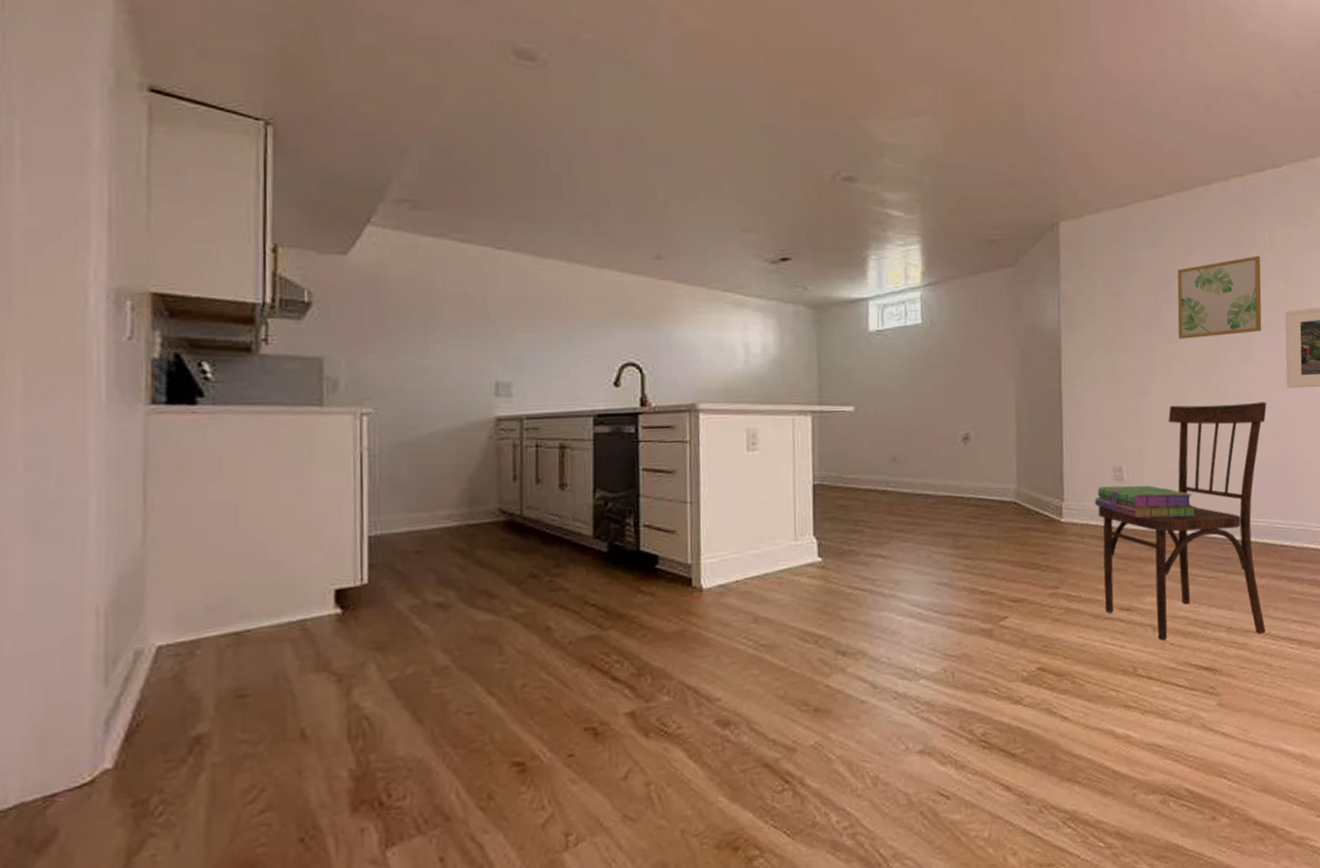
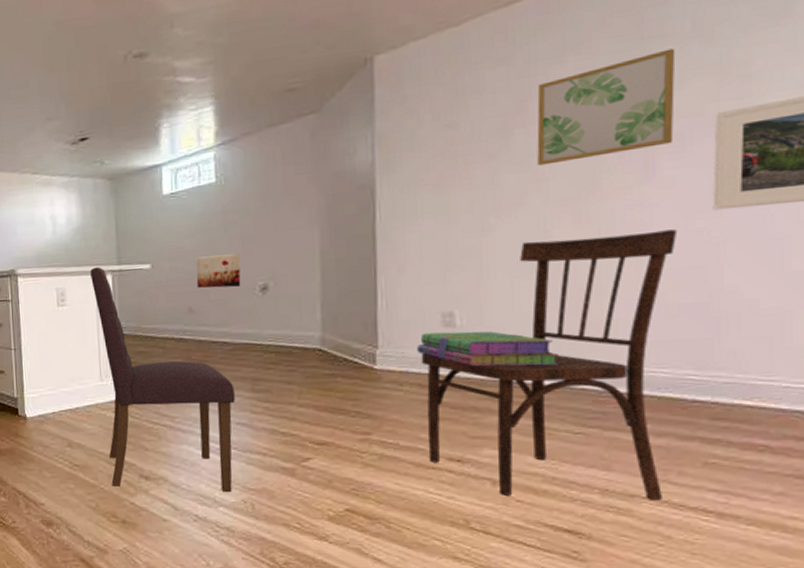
dining chair: none [787,406,937,667] -> present [90,267,235,493]
wall art: none [901,400,944,436] -> present [196,253,241,288]

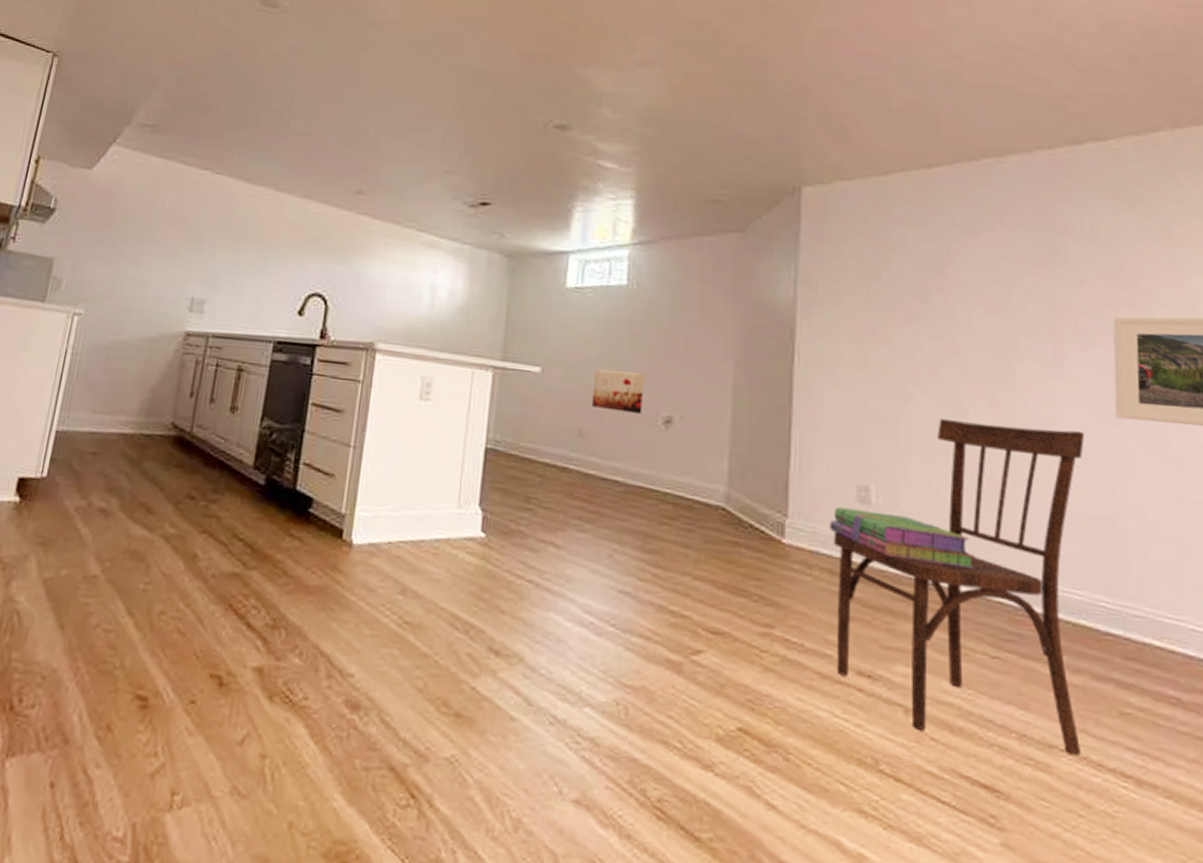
dining chair: present [90,267,235,493] -> none [449,358,621,688]
wall art: present [537,48,676,166] -> none [954,245,1078,341]

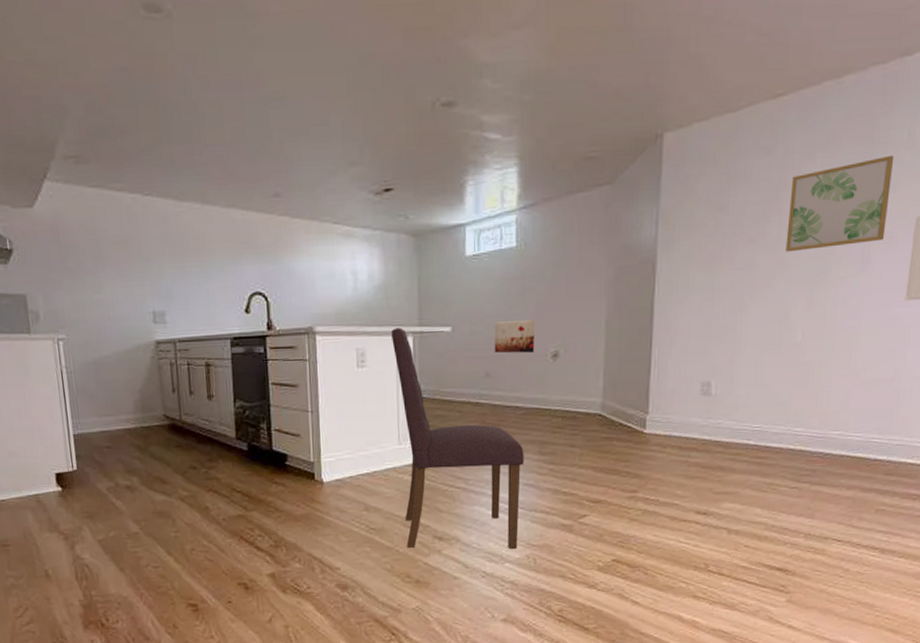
dining chair: none [449,358,621,688] -> present [391,328,524,550]
stack of books: present [830,507,975,569] -> none [680,399,786,431]
dining chair: present [833,418,1085,756] -> none [681,315,880,542]
wall art: none [954,245,1078,341] -> present [786,155,894,252]

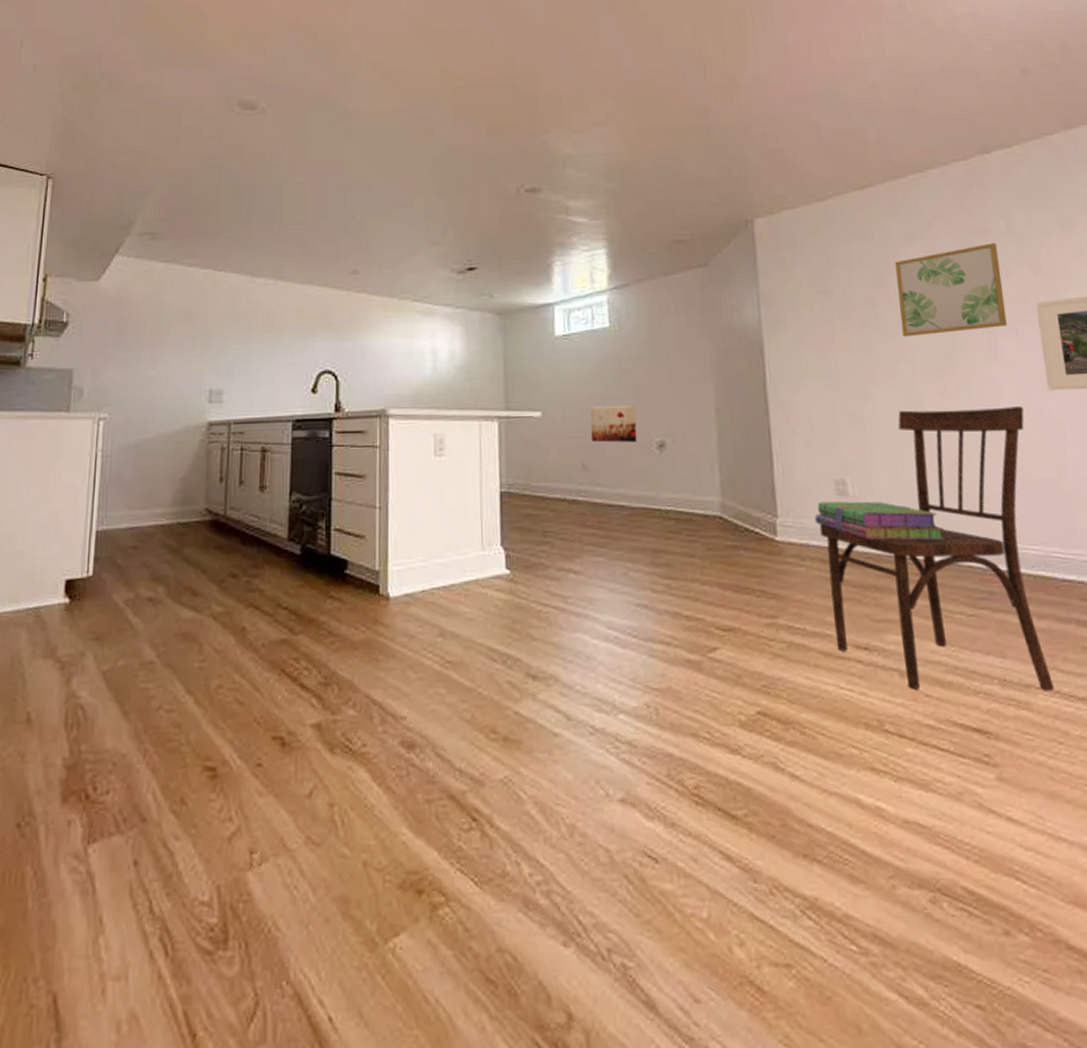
dining chair: present [391,328,524,550] -> none [474,412,634,695]
stack of books: none [680,399,786,431] -> present [815,501,945,541]
dining chair: none [681,315,880,542] -> present [819,406,1054,691]

